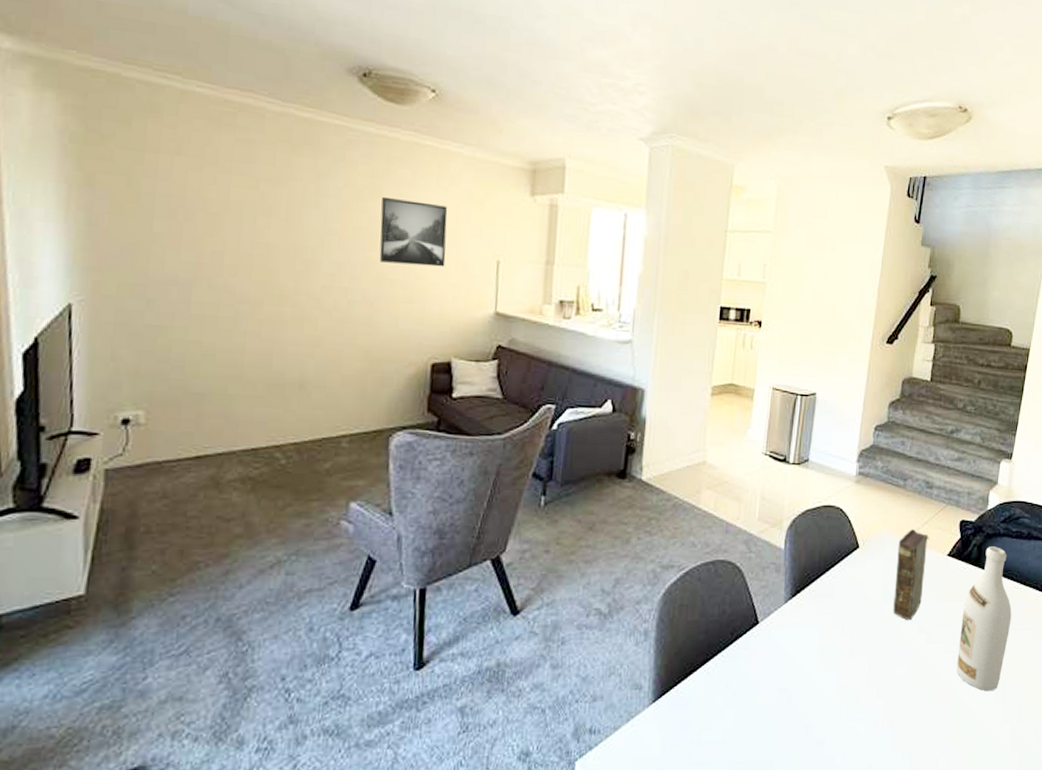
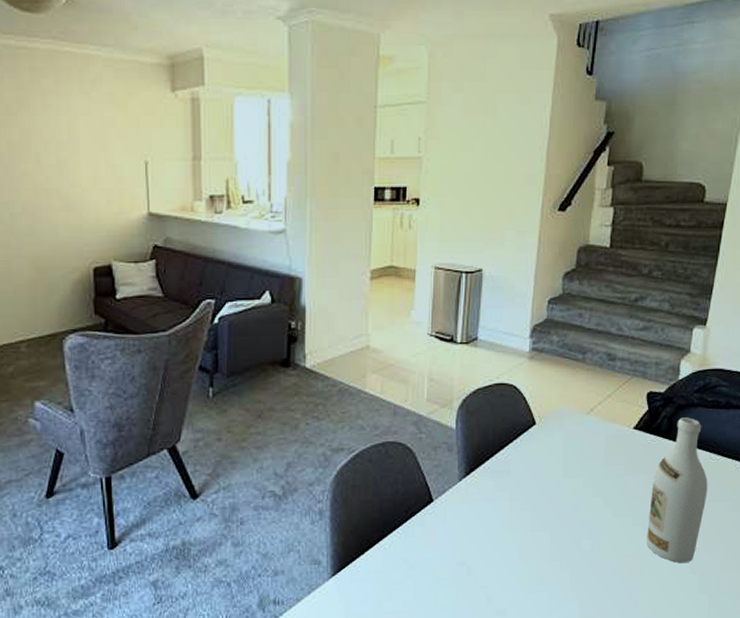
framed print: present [379,196,448,267] -> none [28,108,96,173]
book: present [893,529,930,621] -> none [575,403,614,495]

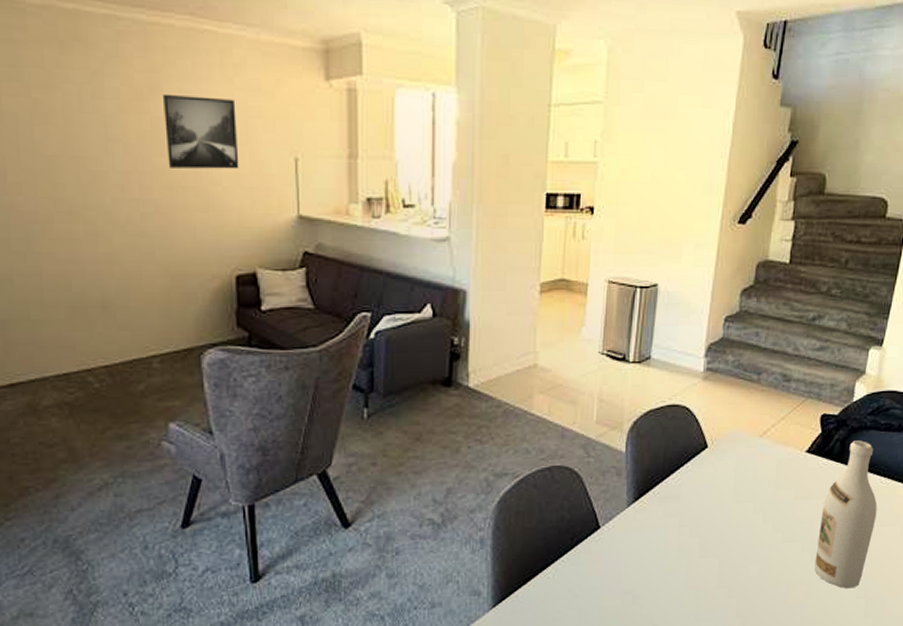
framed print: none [28,108,96,173] -> present [162,93,239,170]

